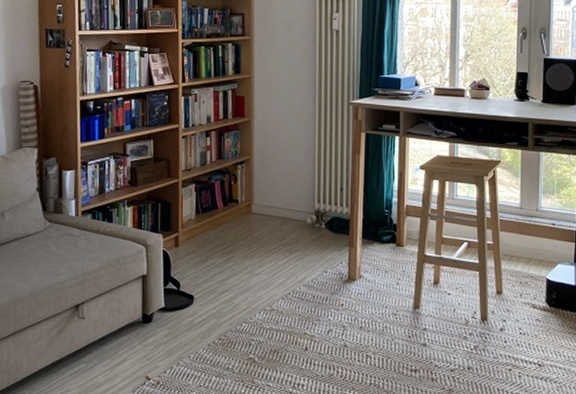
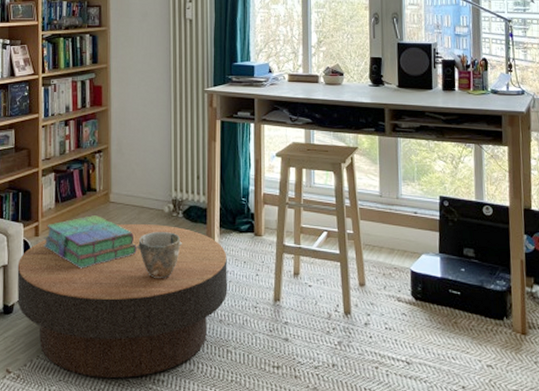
coffee table: none [156,234,369,383] -> present [17,223,227,378]
stack of books: none [184,226,279,278] -> present [43,215,137,269]
ceramic bowl: none [279,243,324,287] -> present [137,232,182,278]

